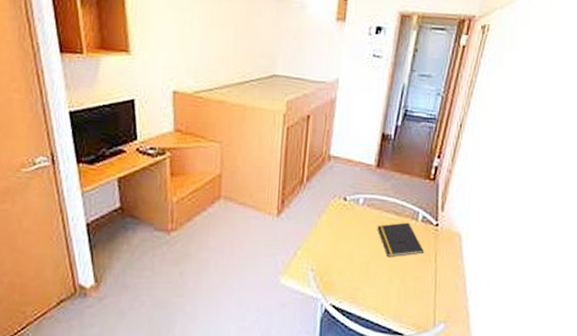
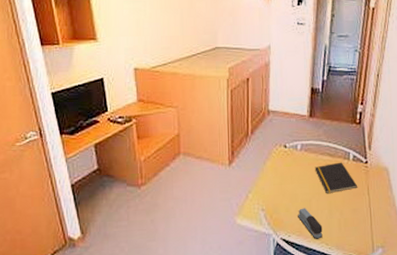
stapler: none [352,271,379,308] -> present [298,208,323,239]

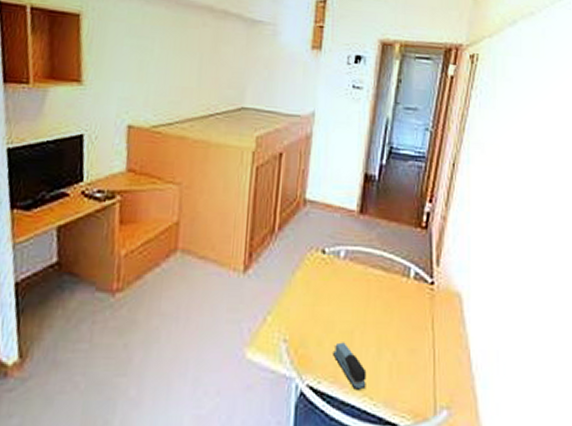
notepad: present [315,162,358,194] -> none [362,280,419,325]

